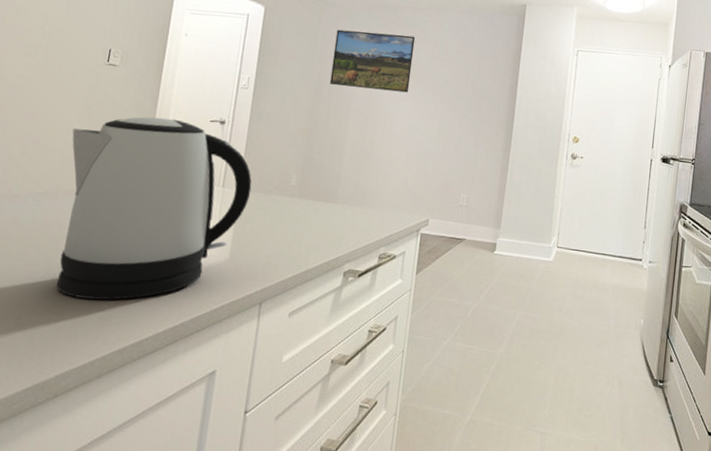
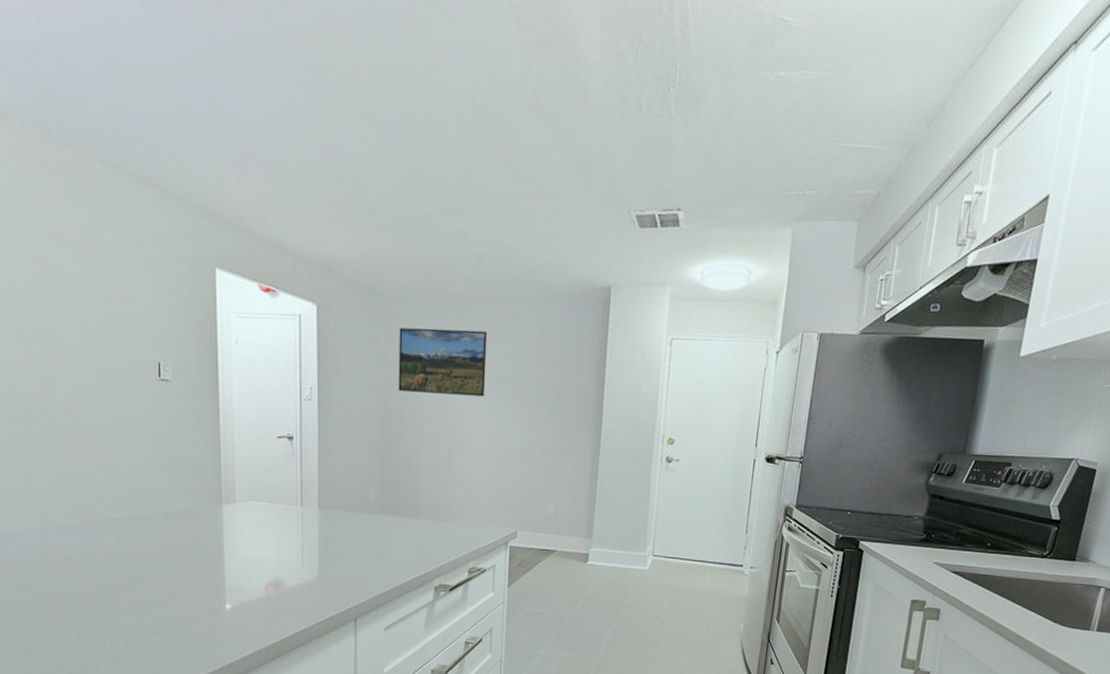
kettle: present [56,116,252,301] -> none [138,435,331,621]

